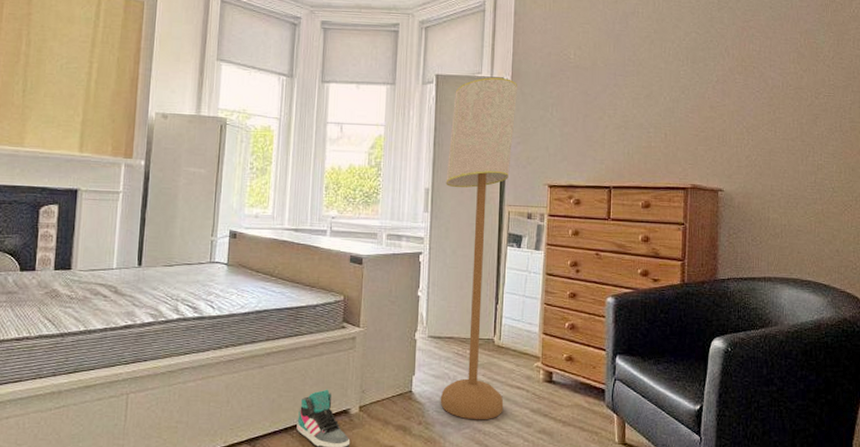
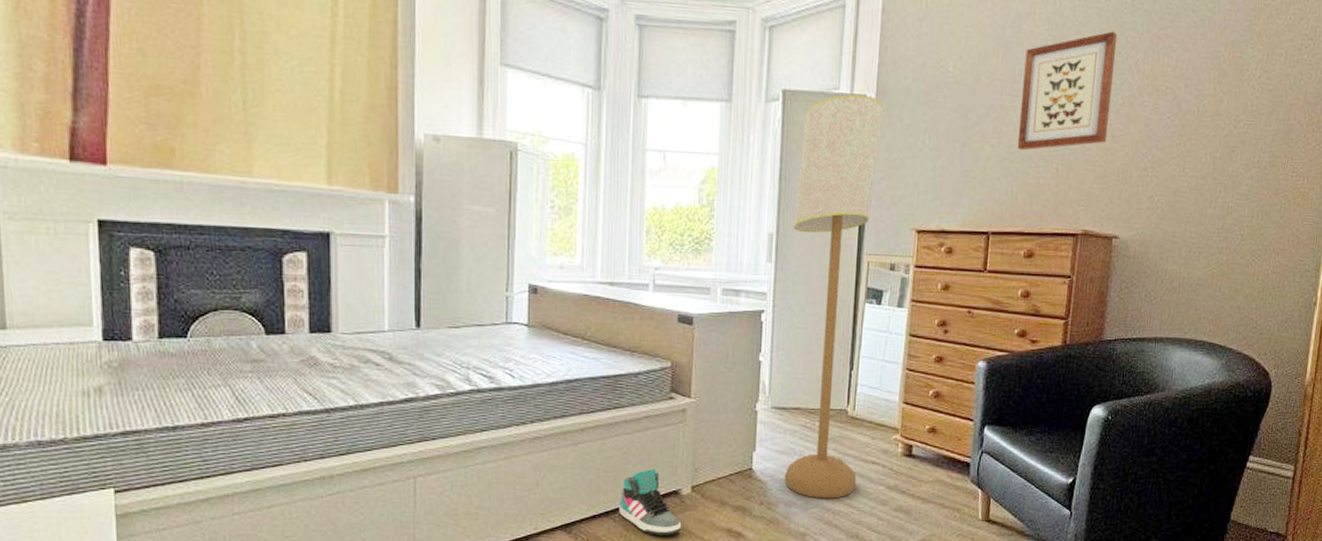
wall art: none [630,24,709,120] -> present [1017,31,1118,151]

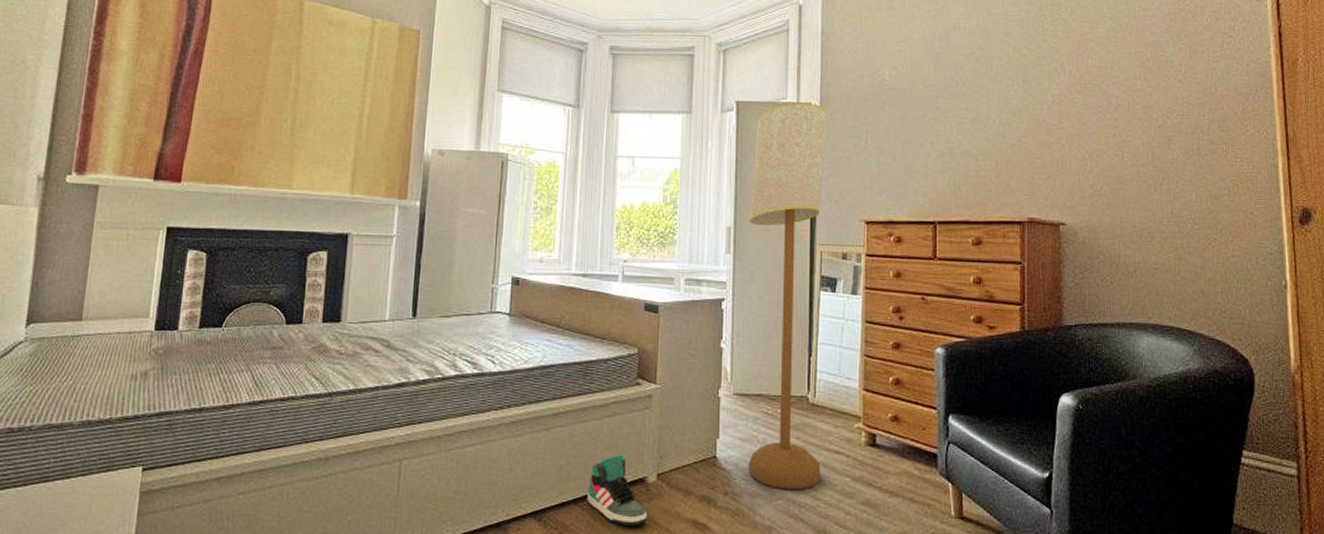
wall art: present [1017,31,1118,151] -> none [955,39,1042,146]

